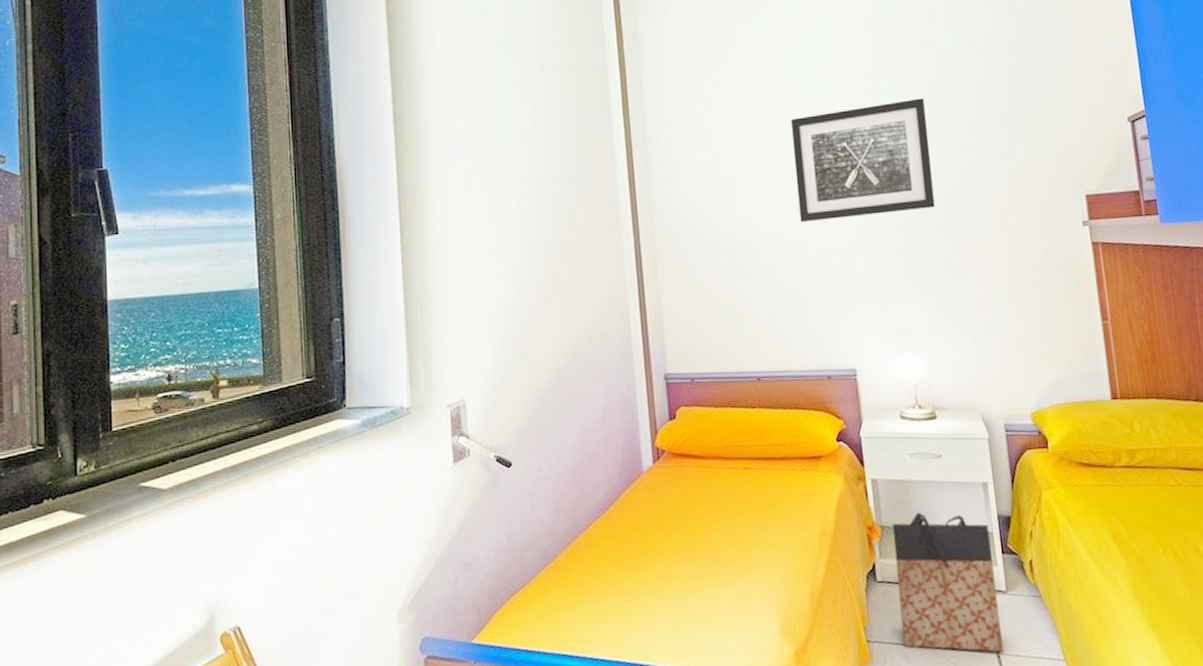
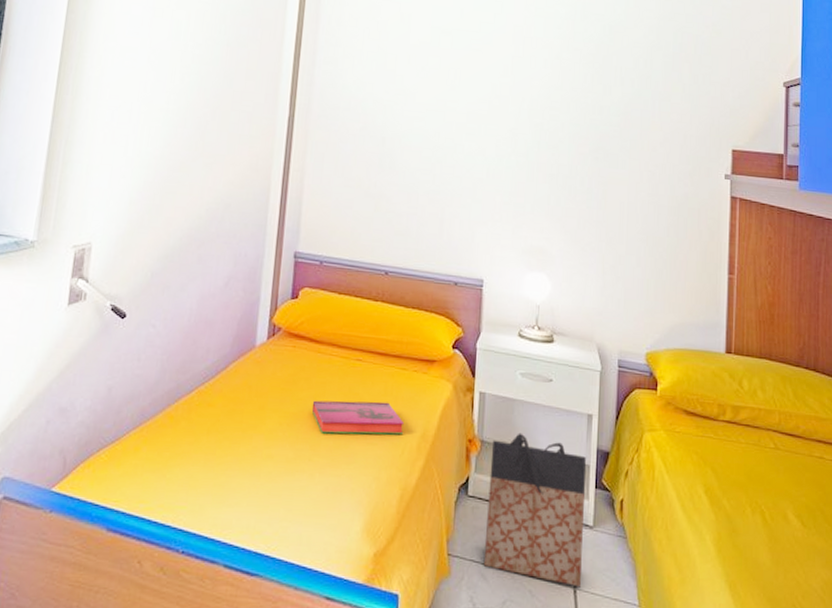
hardback book: none [708,504,803,545] -> present [311,400,405,435]
wall art: present [791,98,935,223] -> none [454,24,593,136]

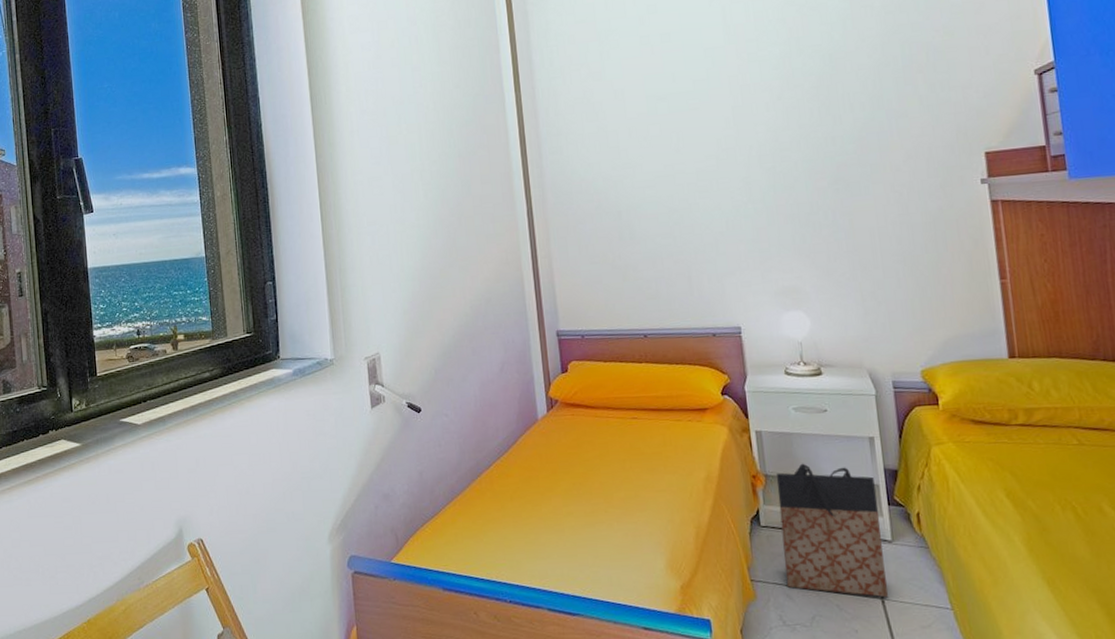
hardback book: present [311,400,405,435] -> none [598,452,689,487]

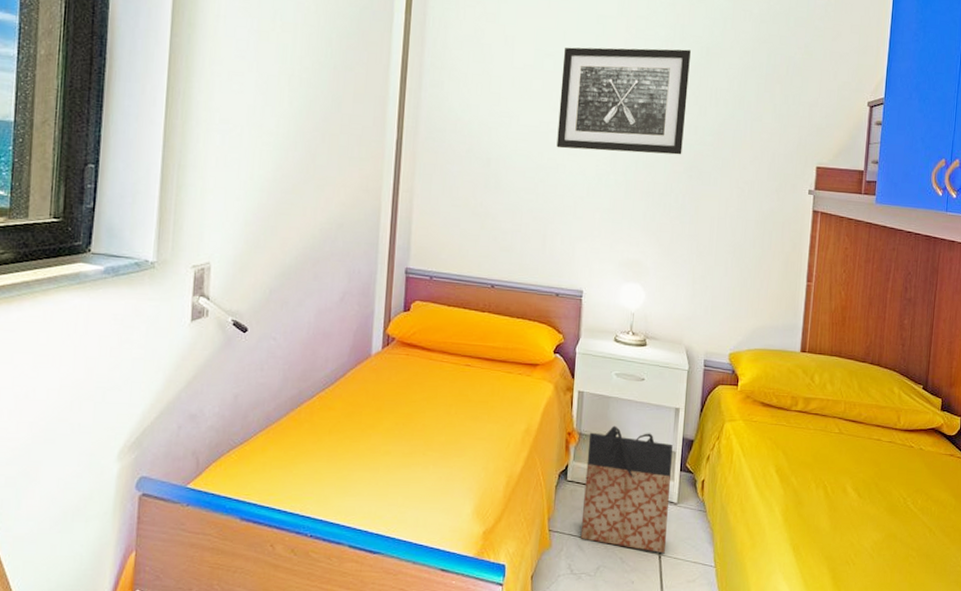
wall art: none [676,61,823,188] -> present [556,47,691,155]

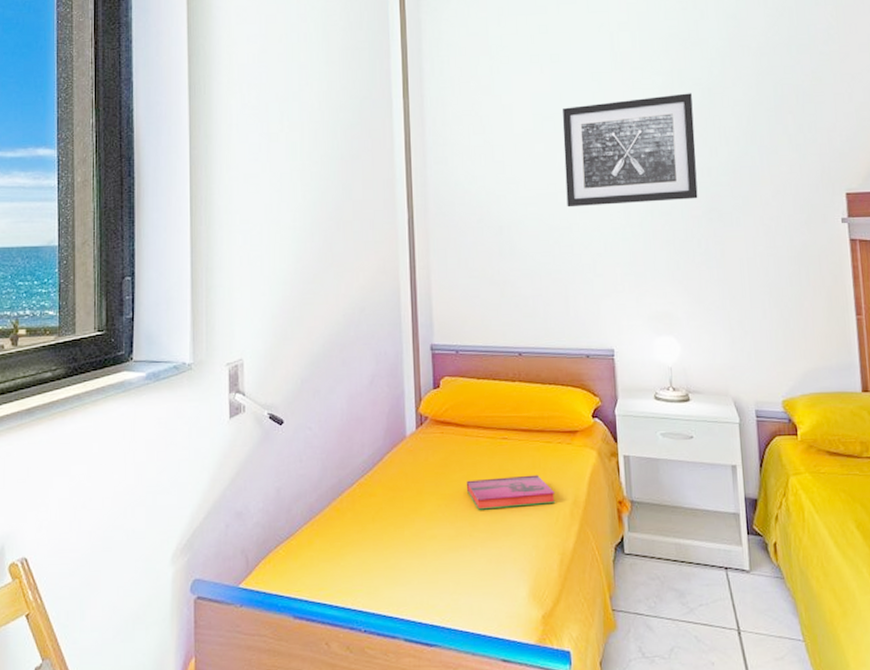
hardback book: none [425,401,510,431] -> present [466,474,556,510]
bag: present [580,425,673,554] -> none [642,490,744,629]

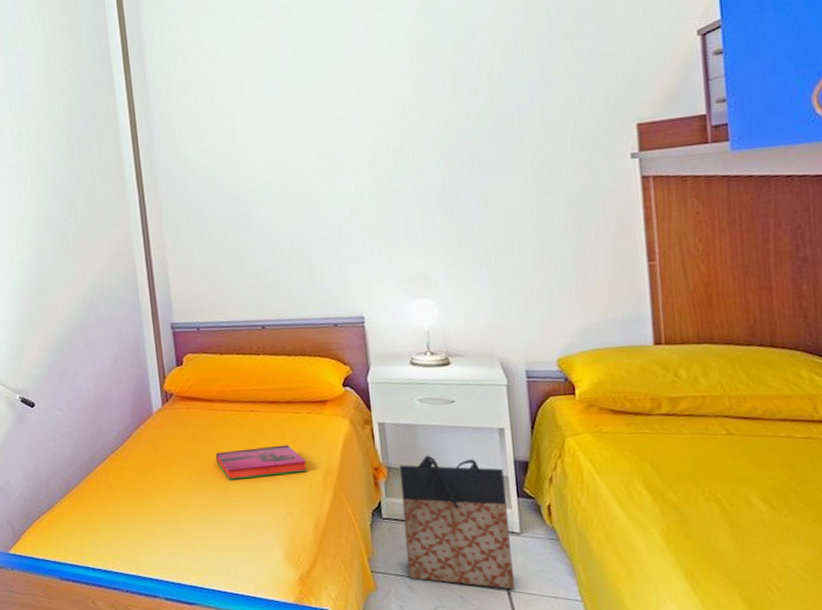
wall art: present [562,93,698,208] -> none [297,29,455,172]
bag: none [642,490,744,629] -> present [399,455,514,590]

